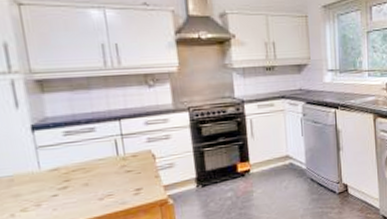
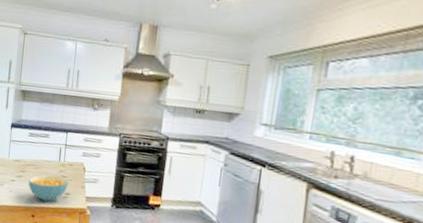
cereal bowl: none [78,172,137,207] -> present [28,174,69,202]

